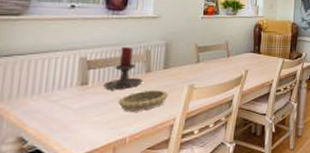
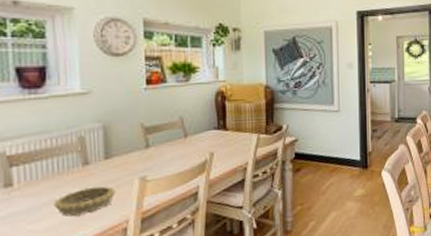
candle holder: present [104,46,143,90] -> none [32,134,81,191]

